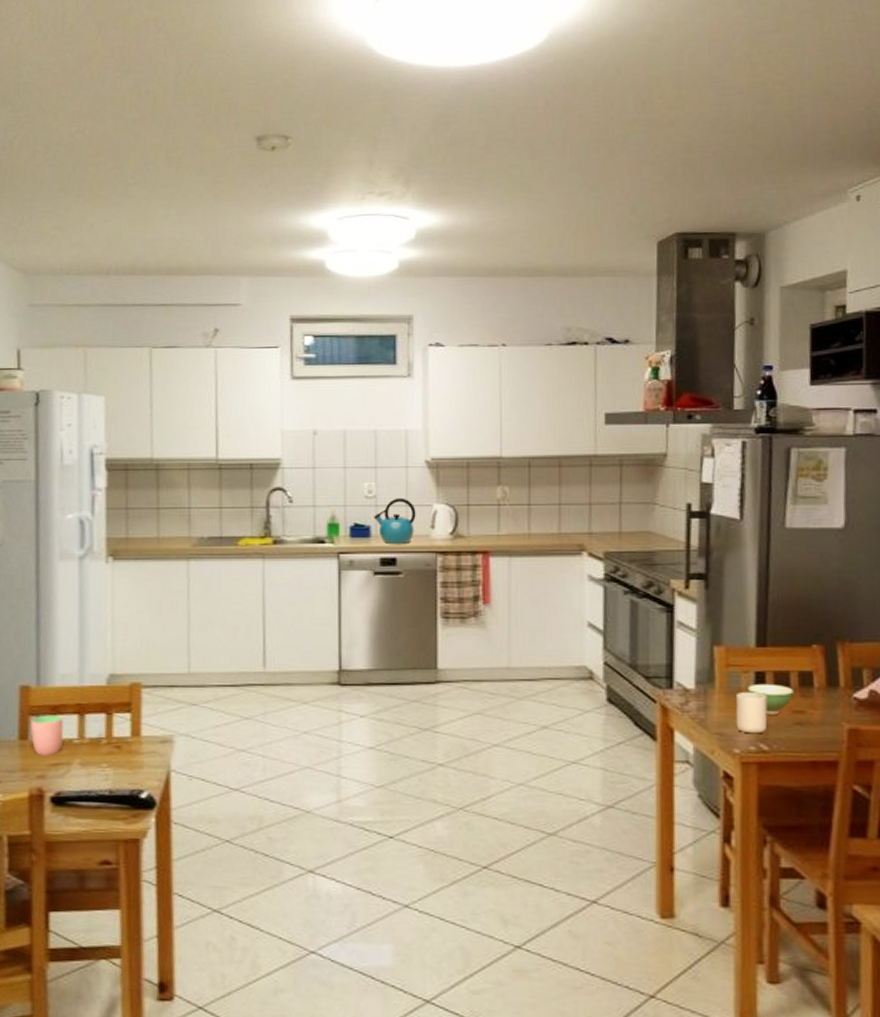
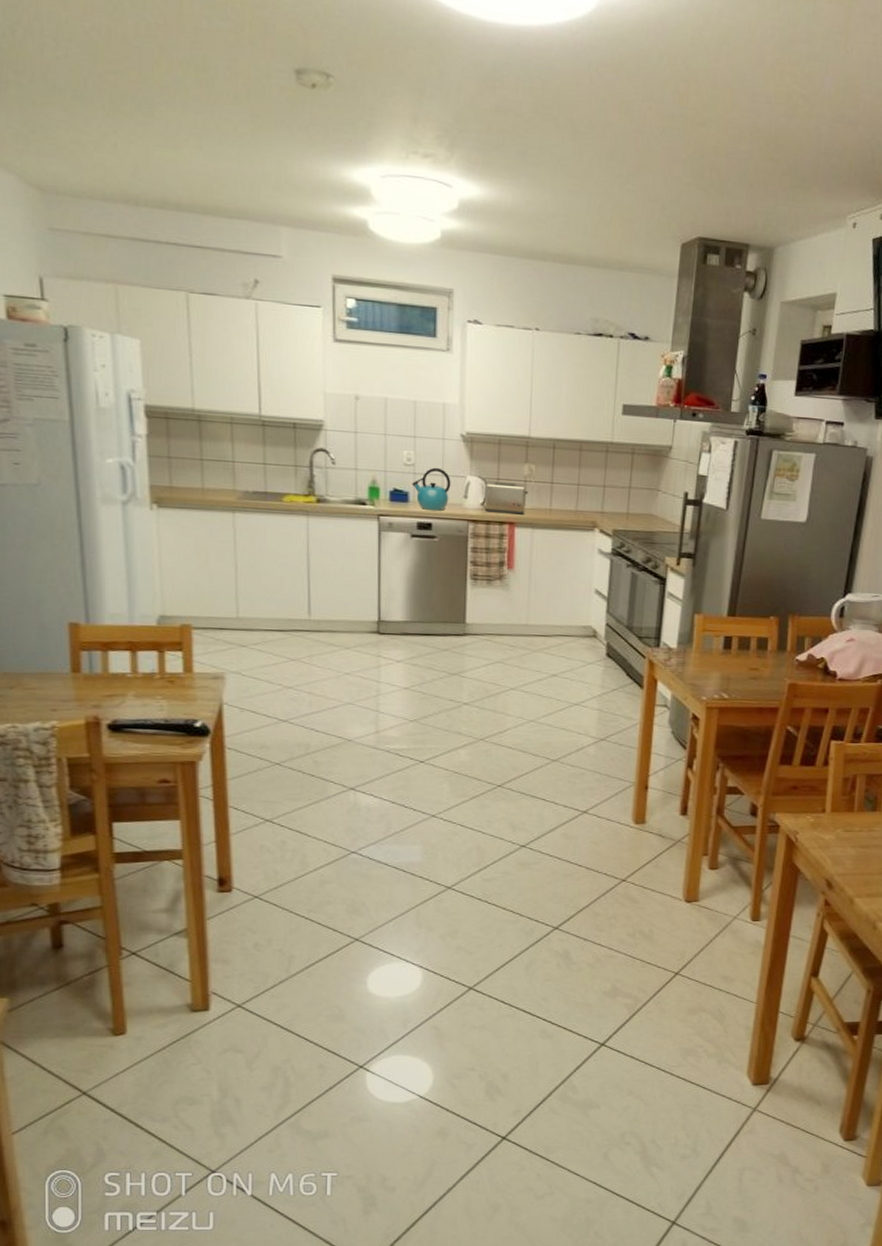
cup: present [30,715,64,756] -> none [82,650,117,688]
toaster: none [454,507,503,542] -> present [484,480,529,515]
cup: present [735,691,768,734] -> none [705,651,731,686]
bowl: present [746,683,795,715] -> none [716,645,753,671]

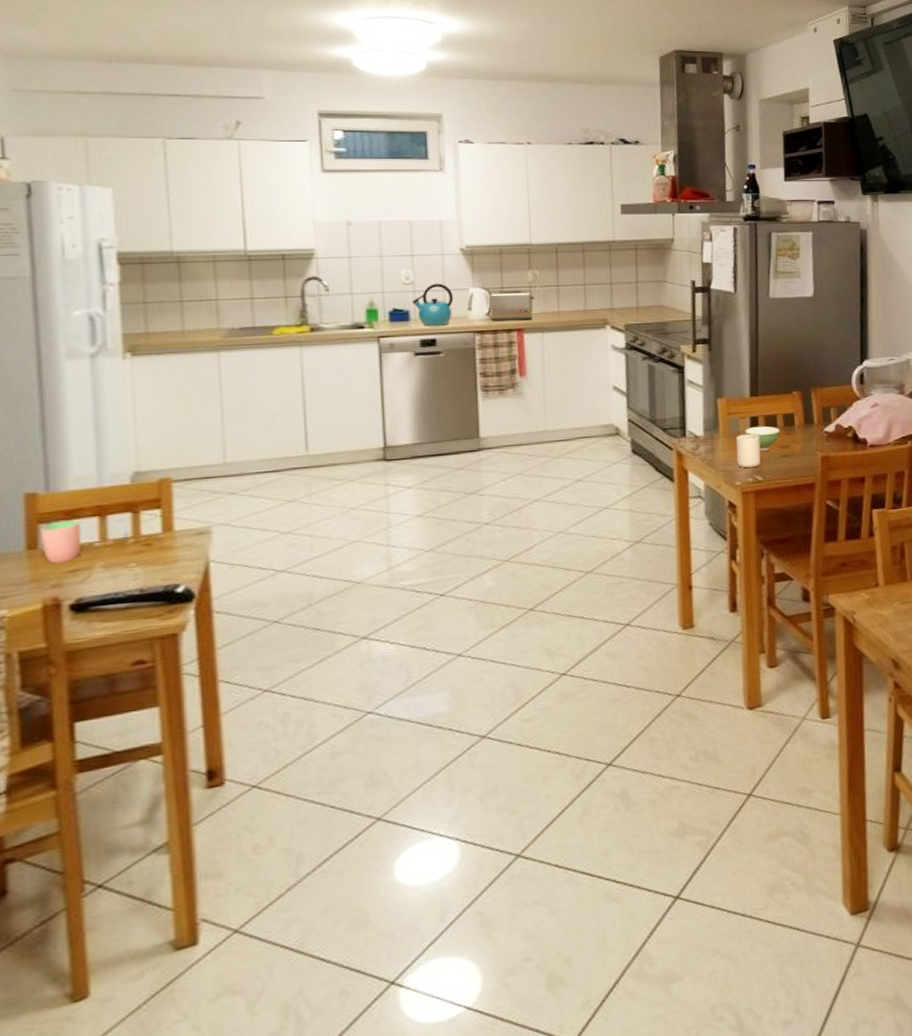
cup: none [82,650,117,688] -> present [40,519,82,564]
cup: none [705,651,731,686] -> present [736,433,761,469]
bowl: none [716,645,753,671] -> present [744,425,781,451]

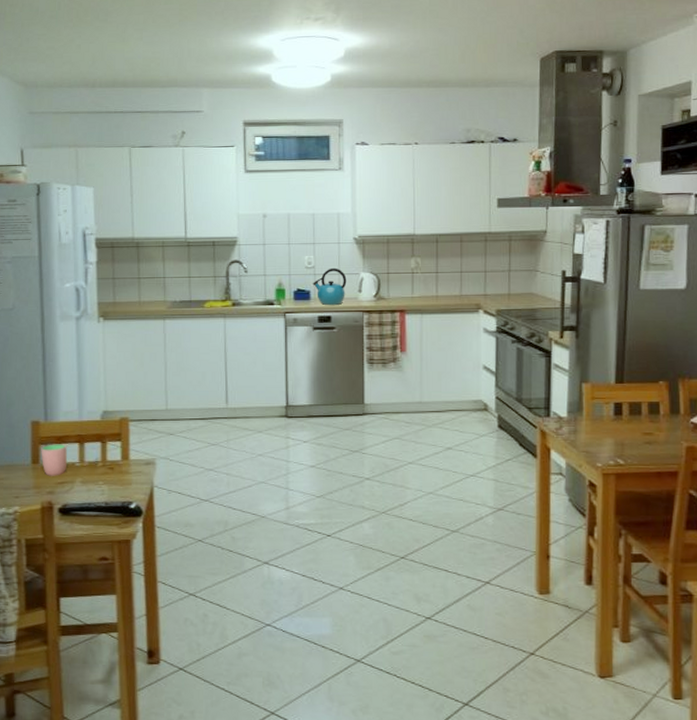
toaster: present [489,289,535,322] -> none [377,275,416,303]
cup: present [736,433,761,469] -> none [598,418,624,452]
bowl: present [744,425,781,451] -> none [607,412,646,436]

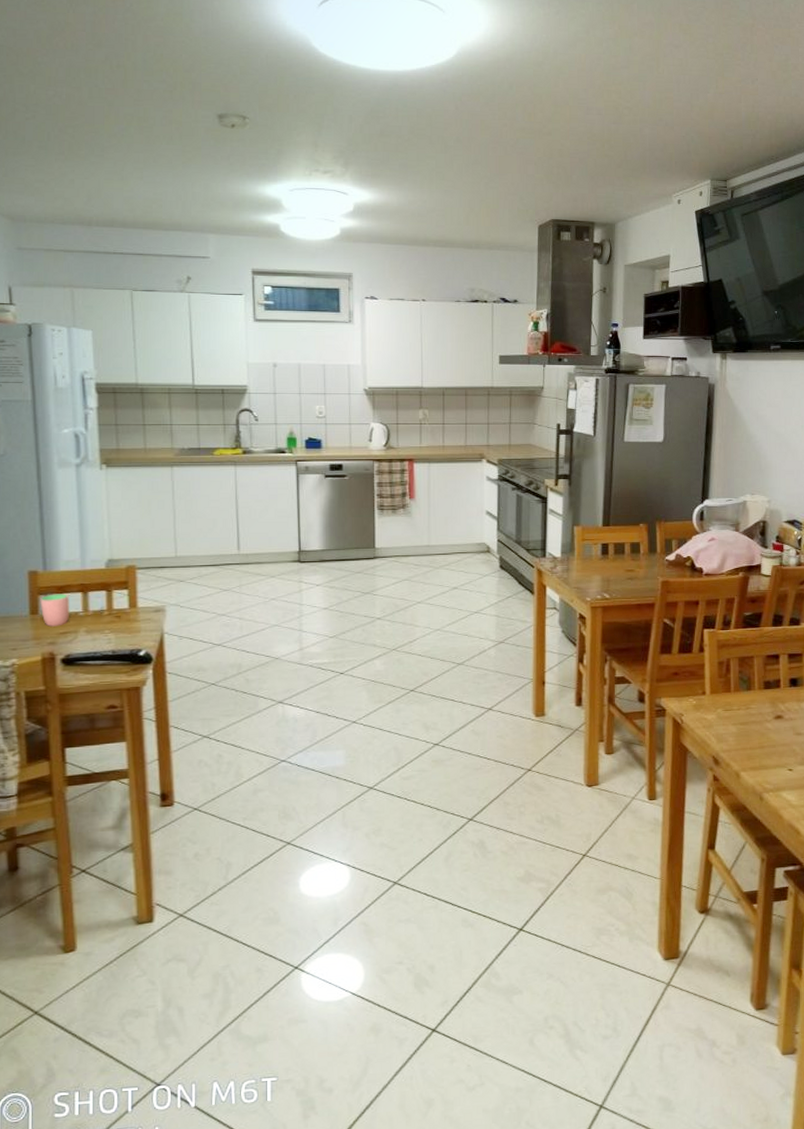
kettle: present [313,267,347,305] -> none [324,417,357,453]

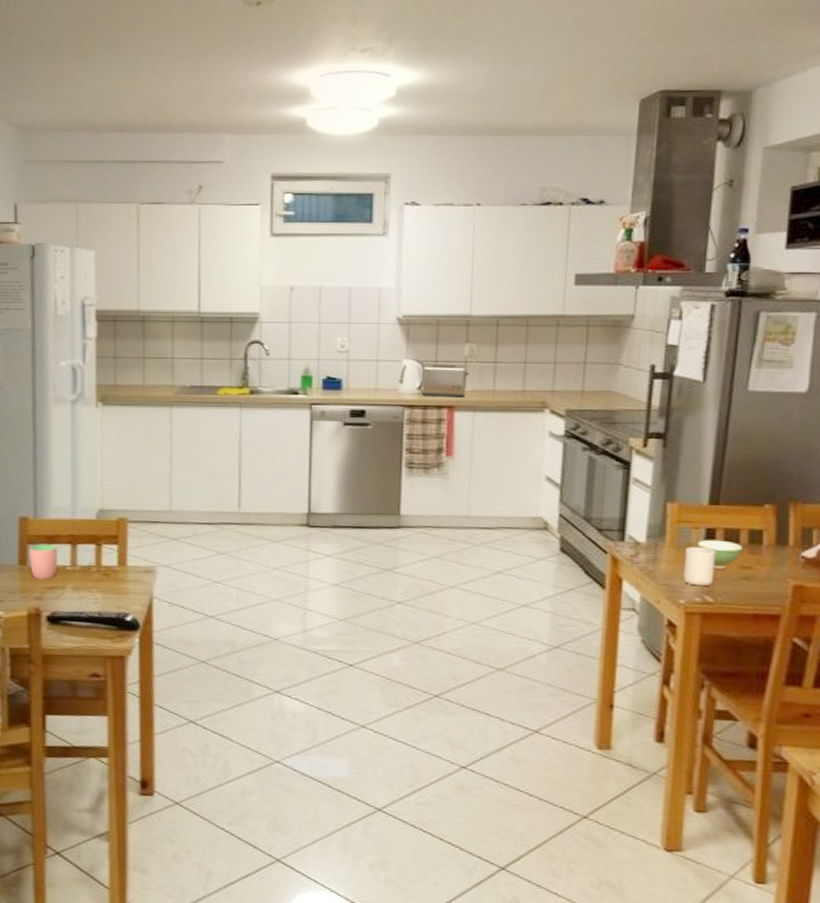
toaster: none [387,426,424,452] -> present [421,363,469,398]
cup: none [588,557,609,587] -> present [683,546,716,587]
bowl: none [596,551,628,573] -> present [696,539,744,569]

